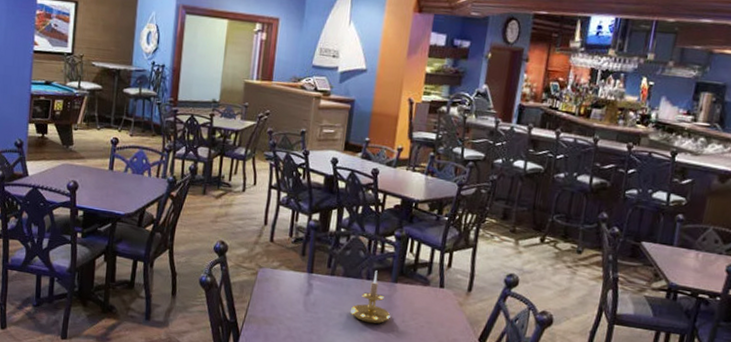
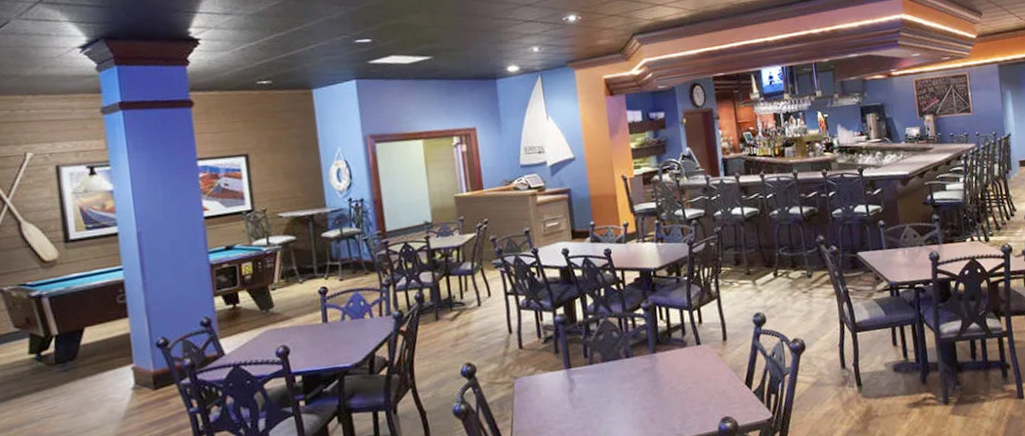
candle holder: present [350,270,391,324] -> none [618,346,658,401]

